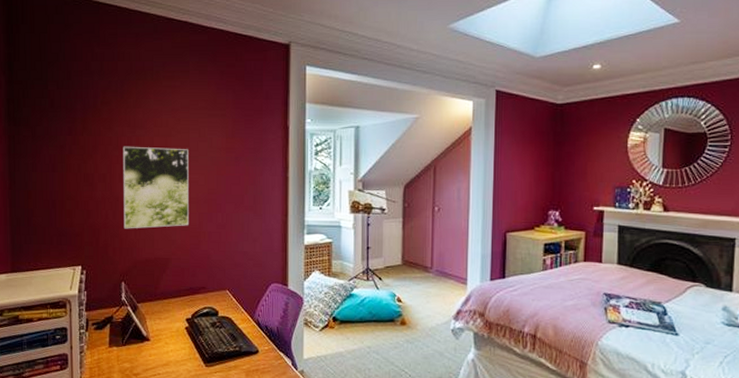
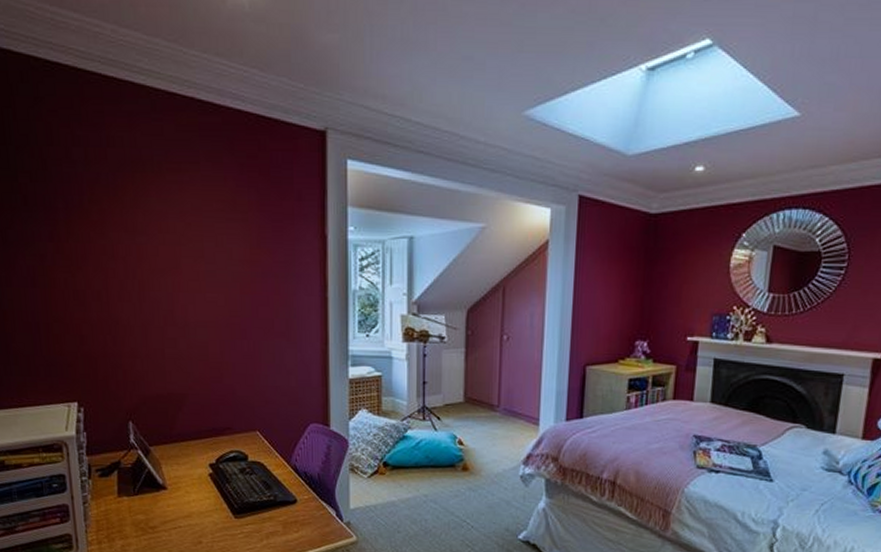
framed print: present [123,146,189,229] -> none [120,256,207,359]

